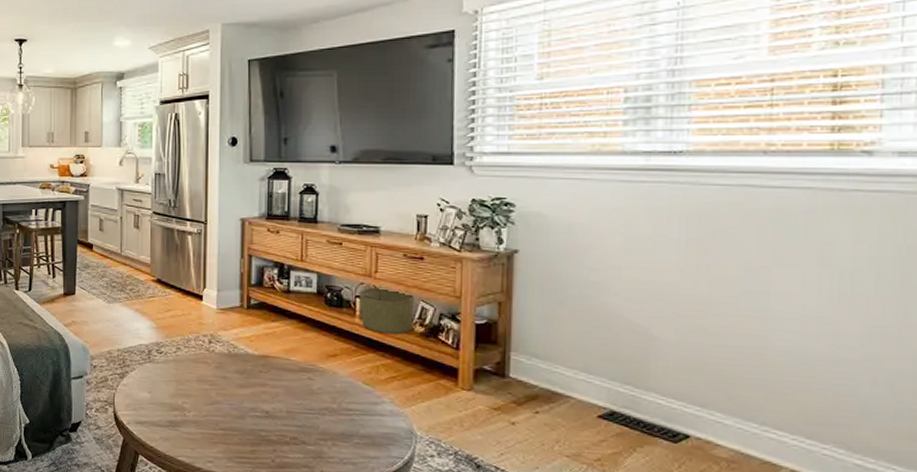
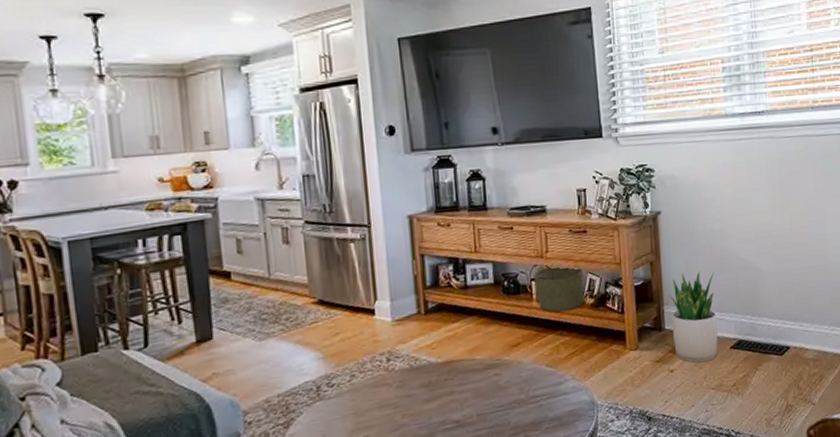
planter: none [518,321,585,425] -> present [669,271,718,363]

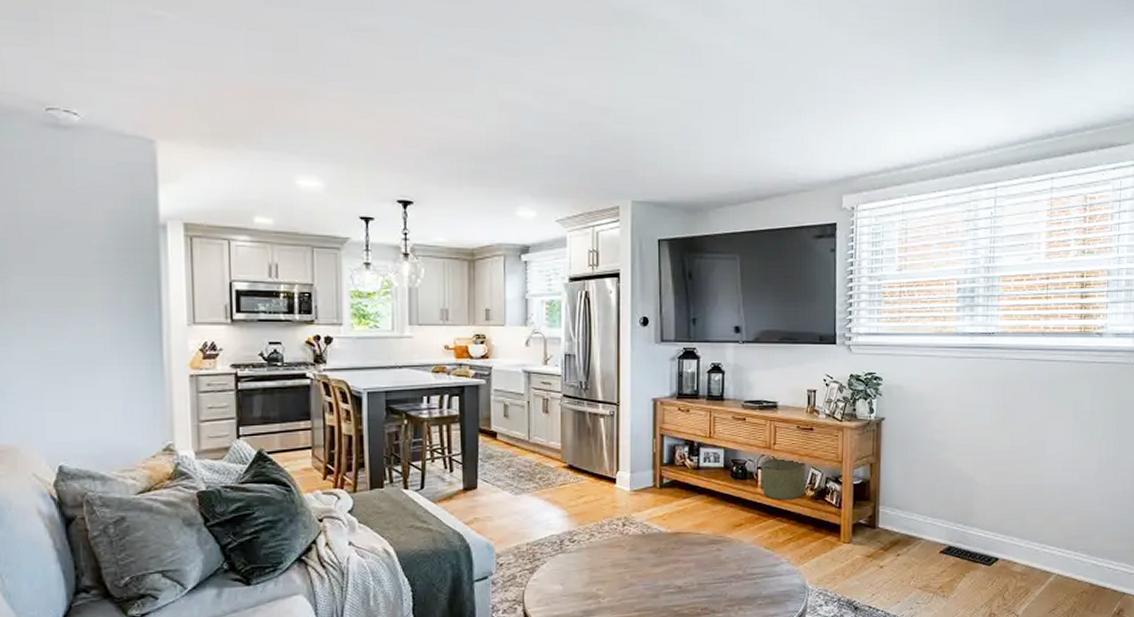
planter: present [669,271,718,363] -> none [885,477,931,563]

